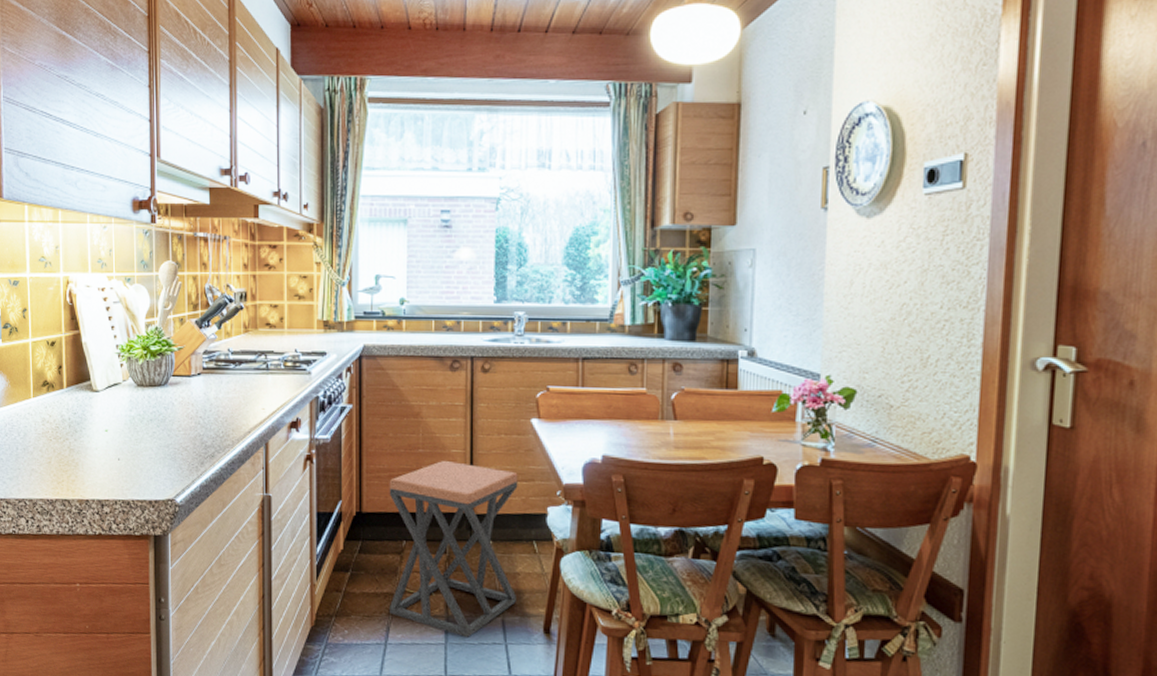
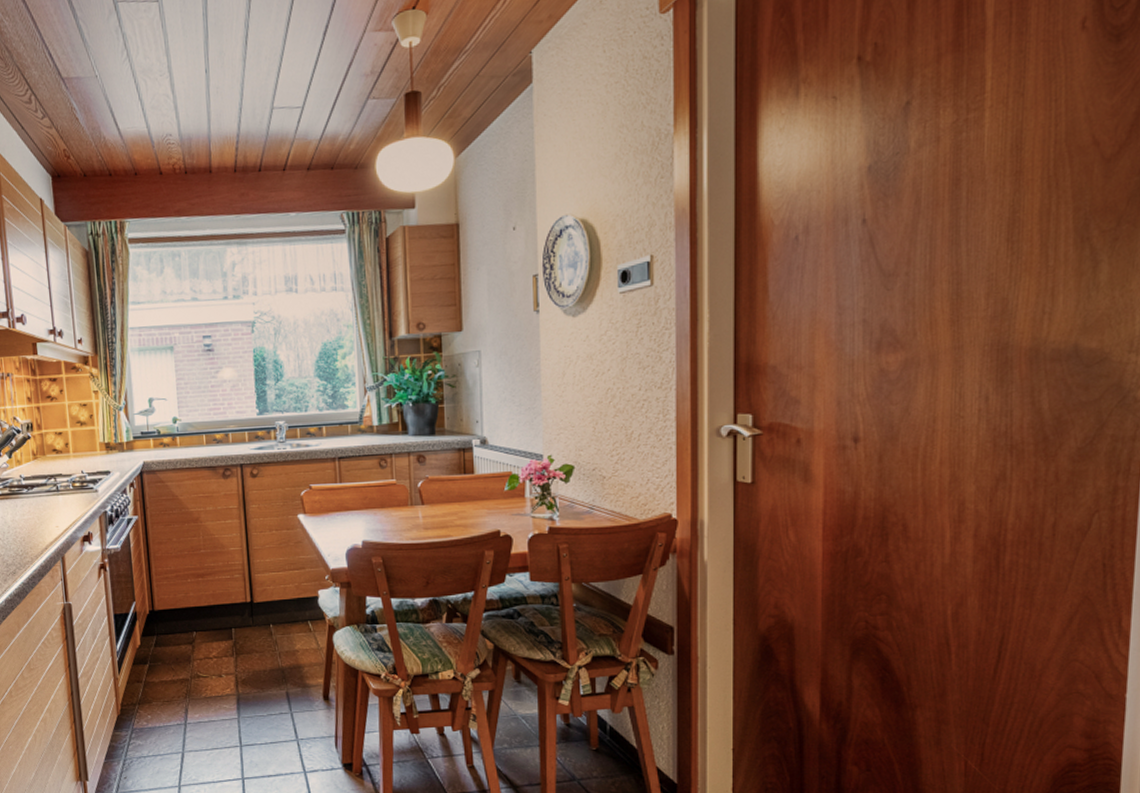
stool: present [388,460,518,639] -> none [176,557,297,712]

